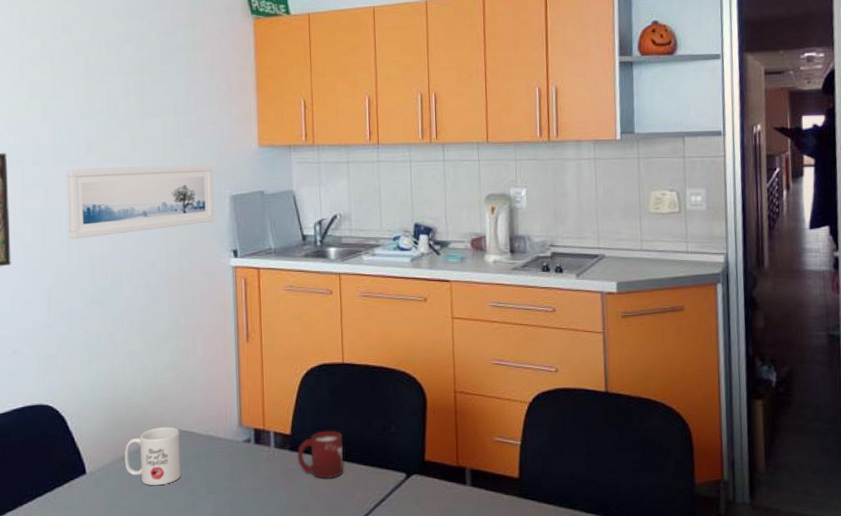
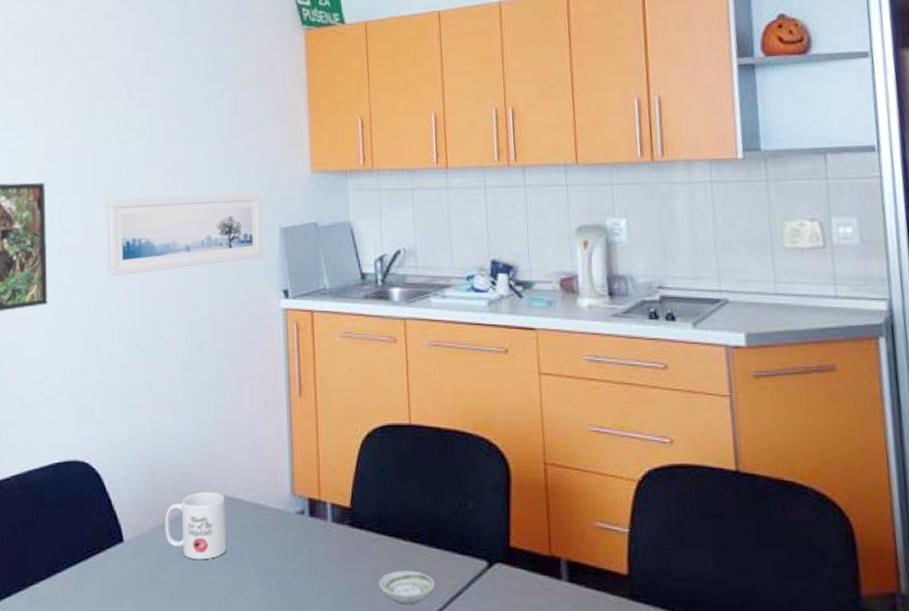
cup: present [296,430,344,480] -> none [357,504,414,564]
saucer: none [314,484,362,512] -> present [379,571,435,604]

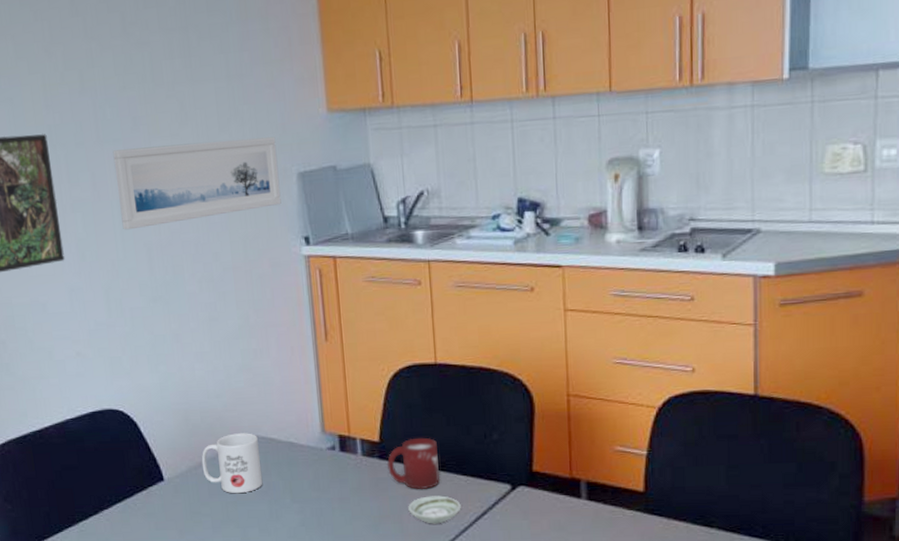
cup: none [357,504,414,564] -> present [386,437,441,490]

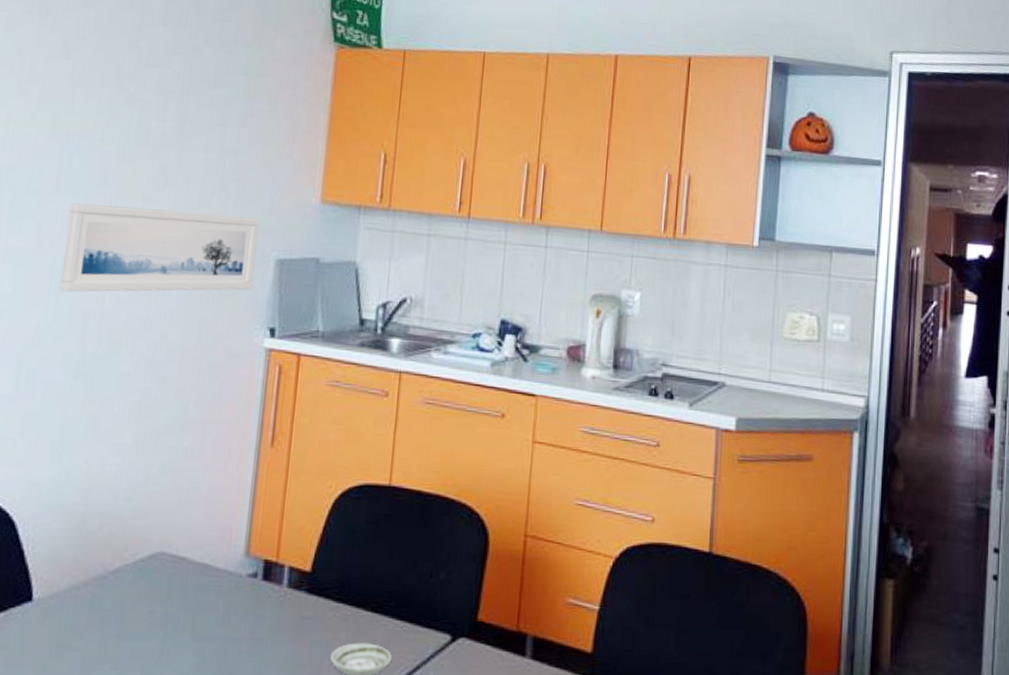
mug: present [201,433,263,493] -> none [86,547,166,624]
cup: present [386,437,441,490] -> none [314,570,377,635]

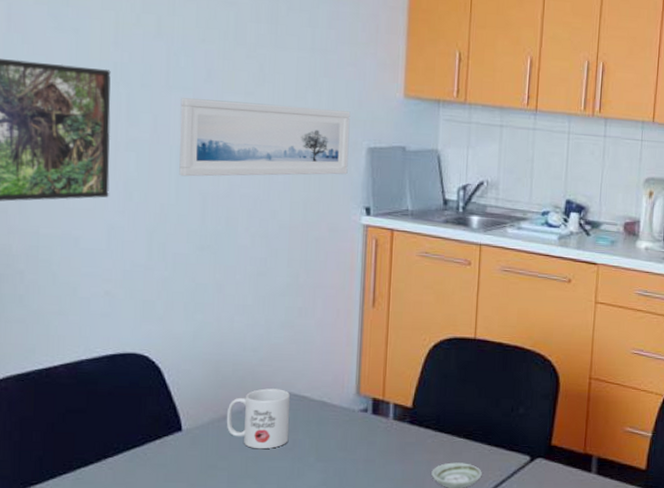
mug: none [86,547,166,624] -> present [226,388,290,449]

